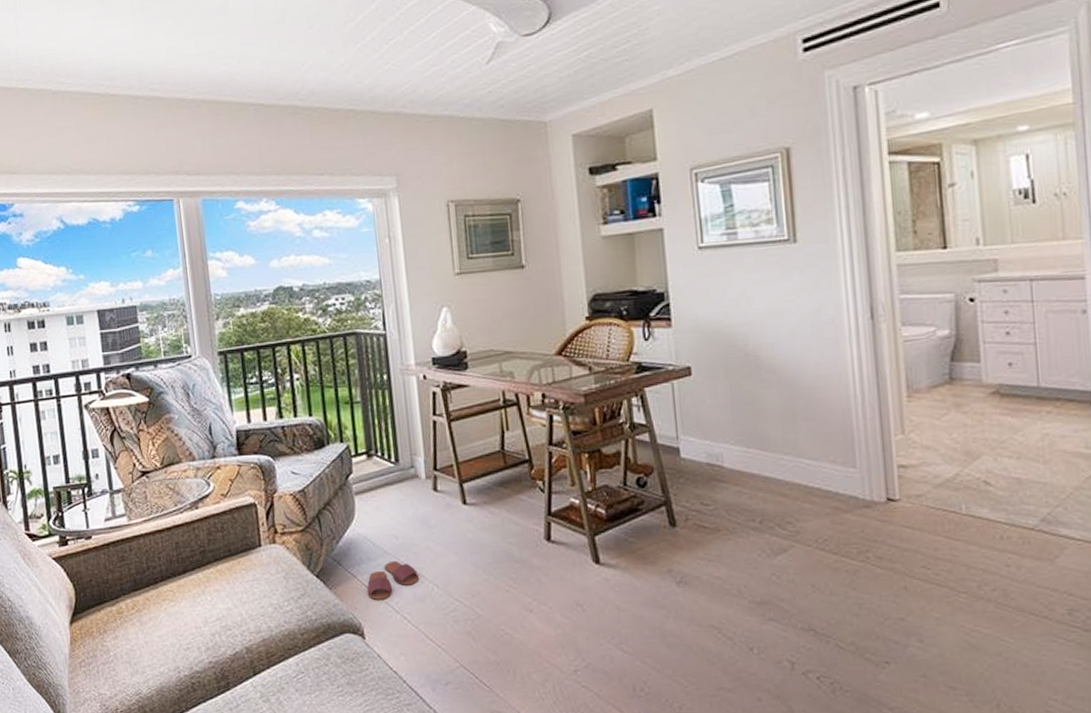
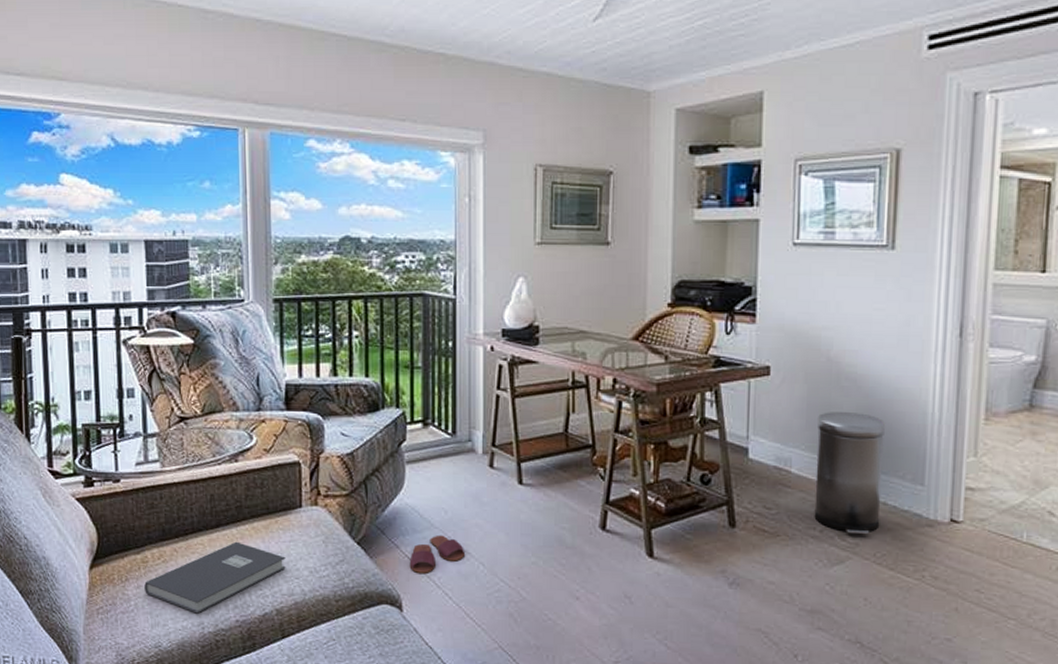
book: none [121,585,251,659] -> present [144,541,286,614]
pedal bin: none [743,402,818,523] -> present [814,412,885,535]

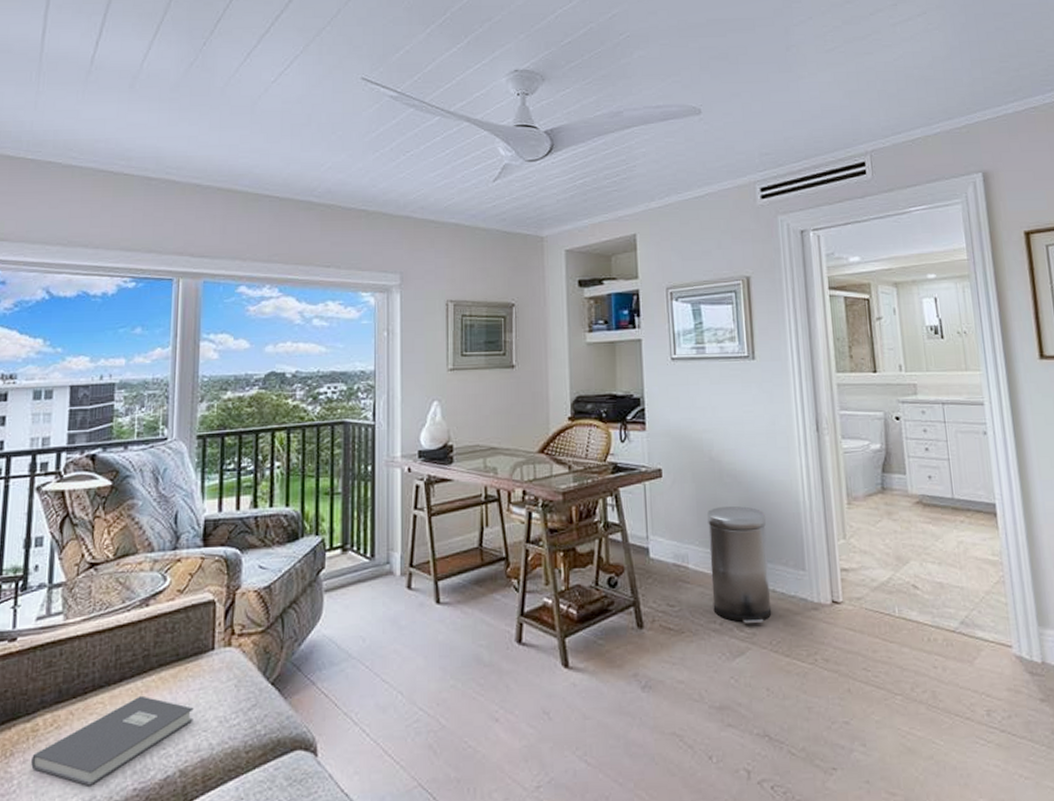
slippers: present [409,535,464,573] -> none [325,665,382,710]

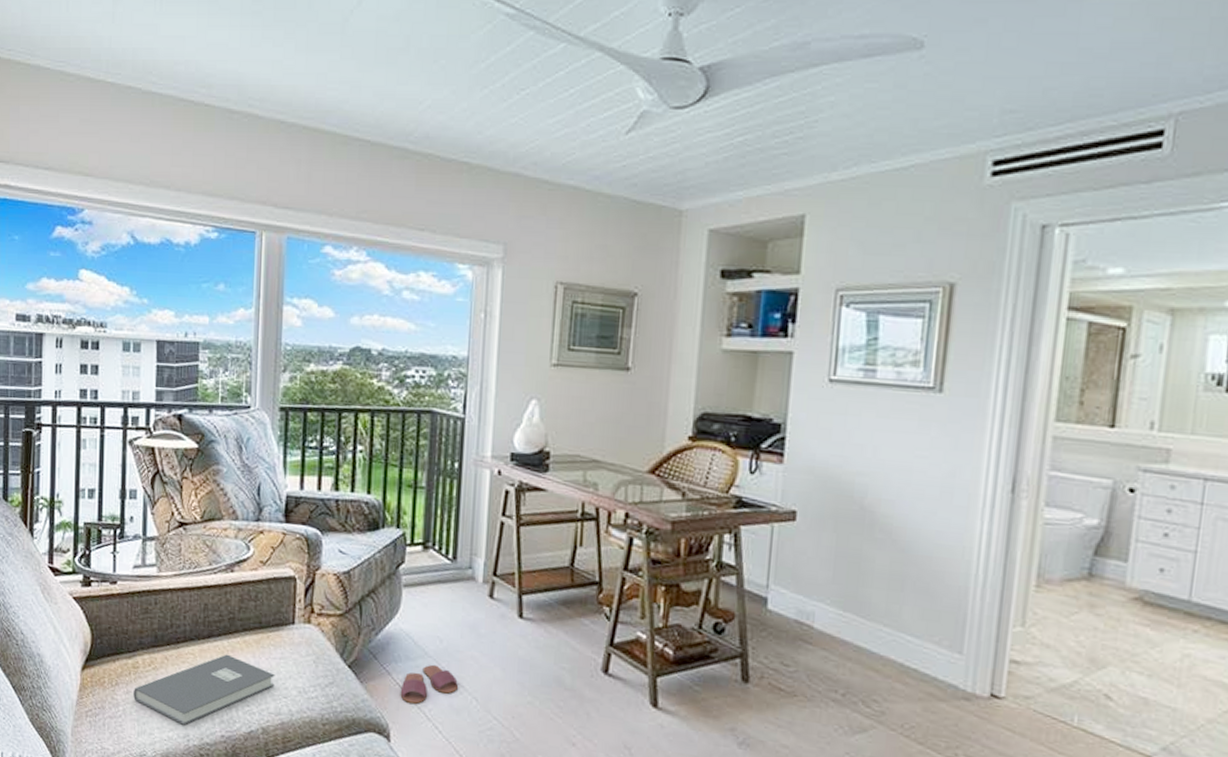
slippers: none [325,665,382,710] -> present [400,664,458,704]
pedal bin: present [707,506,772,624] -> none [836,565,922,704]

